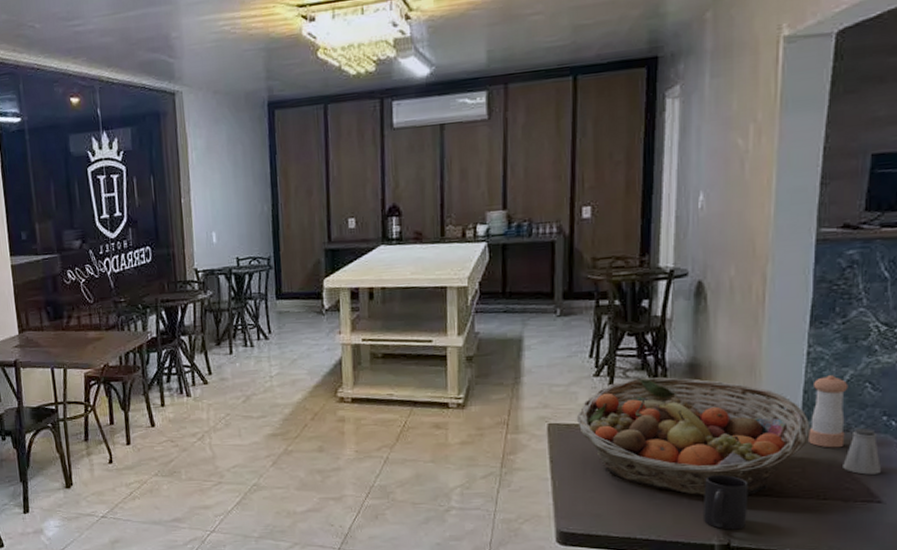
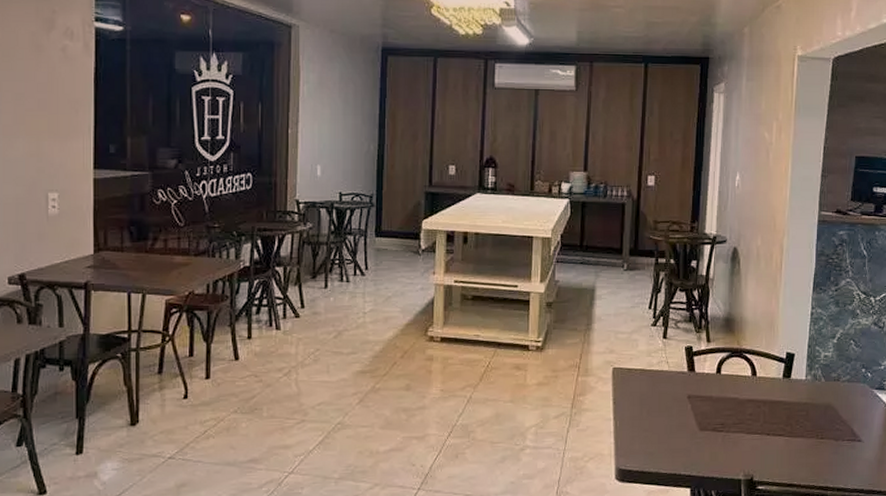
fruit basket: present [576,377,811,496] -> none [636,328,813,436]
mug: present [702,474,749,530] -> none [733,416,768,466]
pepper shaker: present [809,375,848,448] -> none [811,333,839,395]
saltshaker: present [843,428,881,475] -> none [835,379,861,418]

